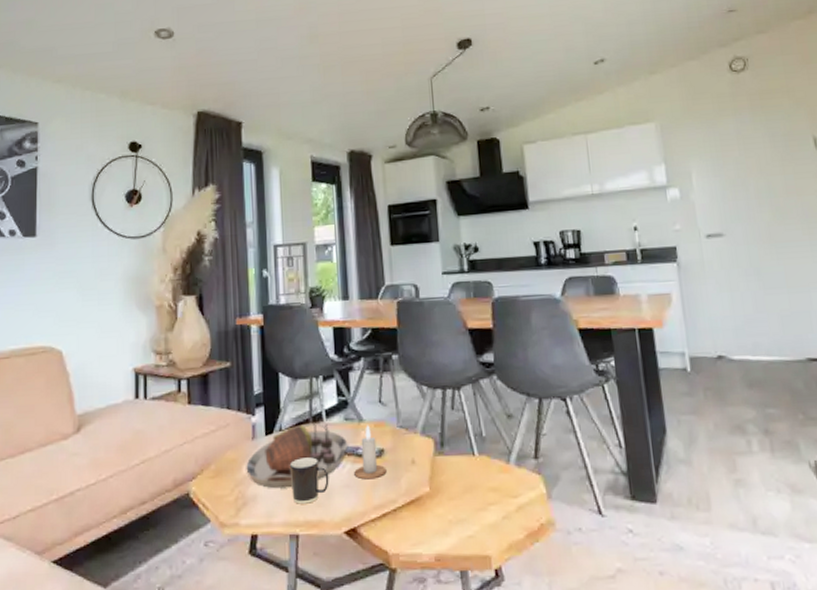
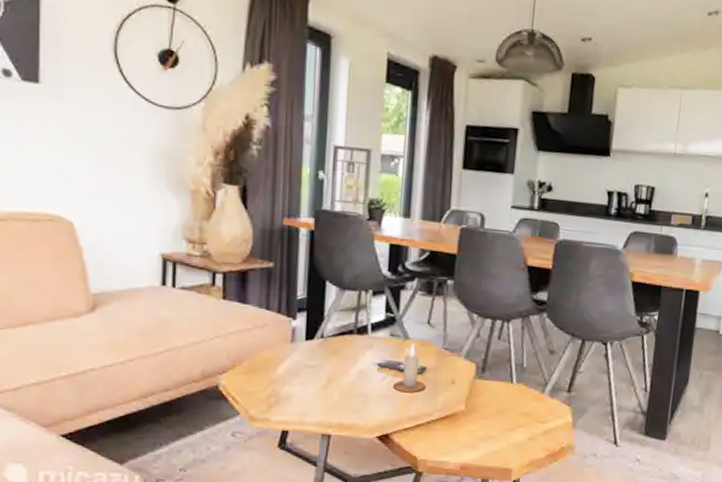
serving tray: present [246,422,347,488] -> none [282,333,390,391]
mug: present [289,457,329,504] -> none [327,366,368,408]

